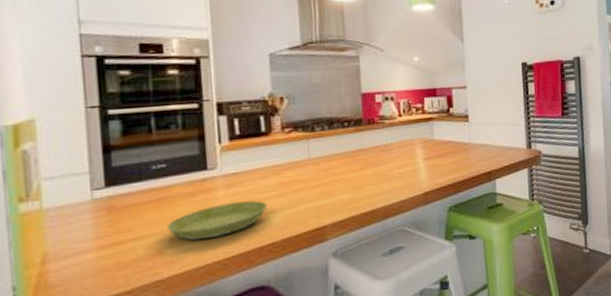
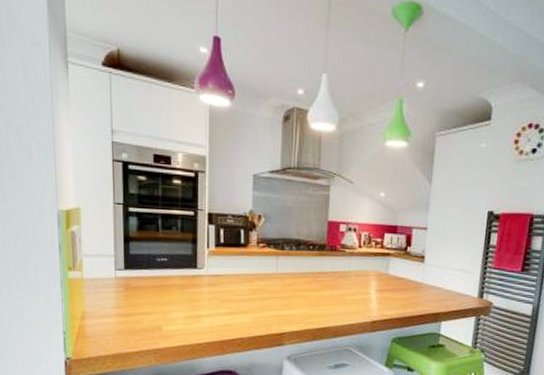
saucer: present [167,200,268,241] -> none [165,298,240,324]

